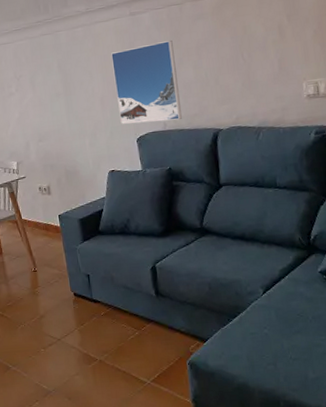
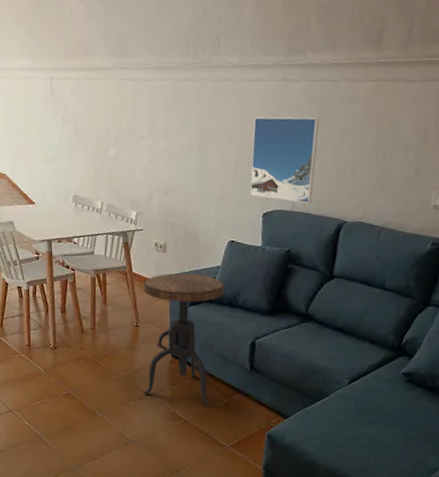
side table: none [35,208,121,341] -> present [143,273,224,405]

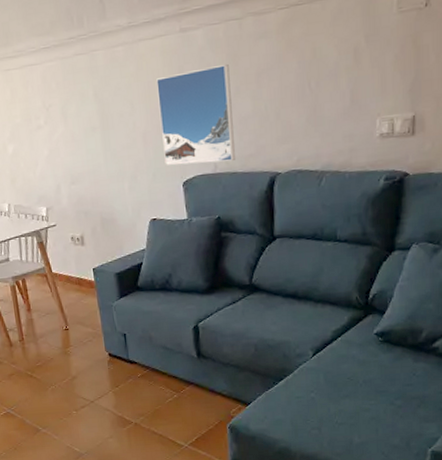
side table: present [143,273,224,405] -> none [67,262,158,404]

